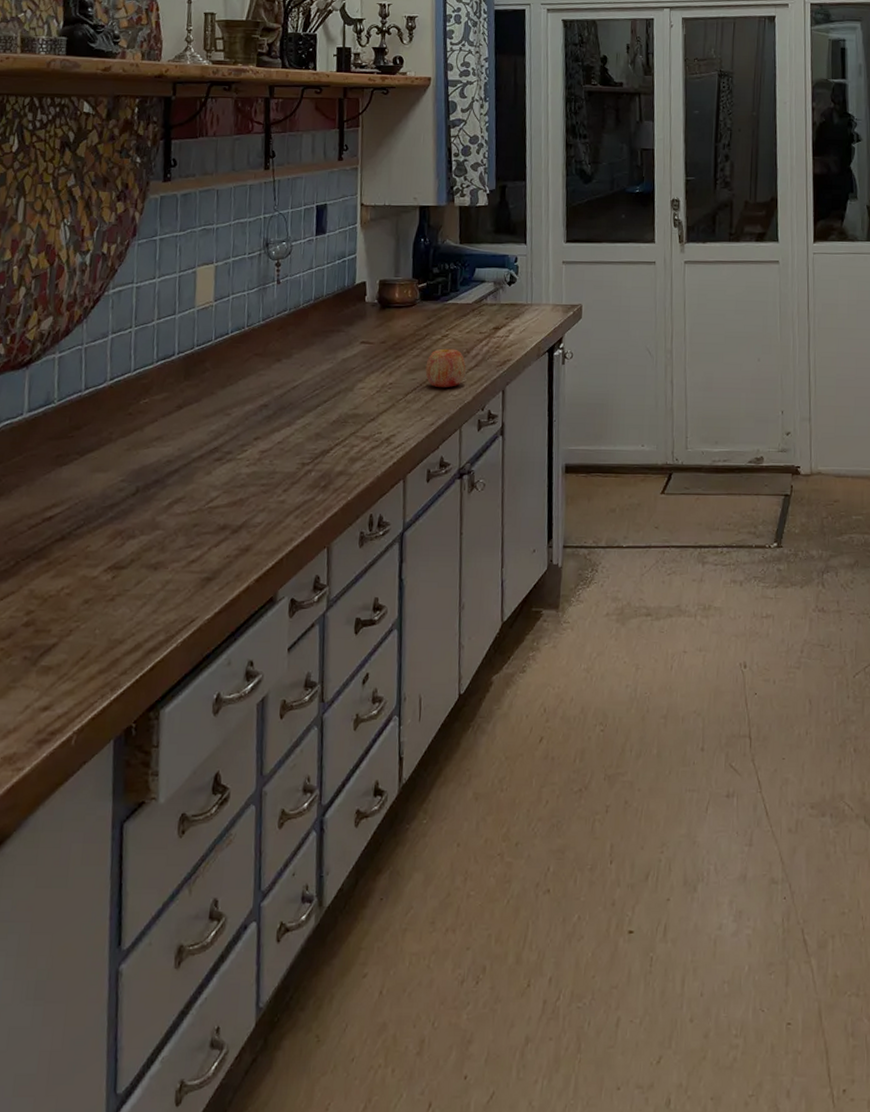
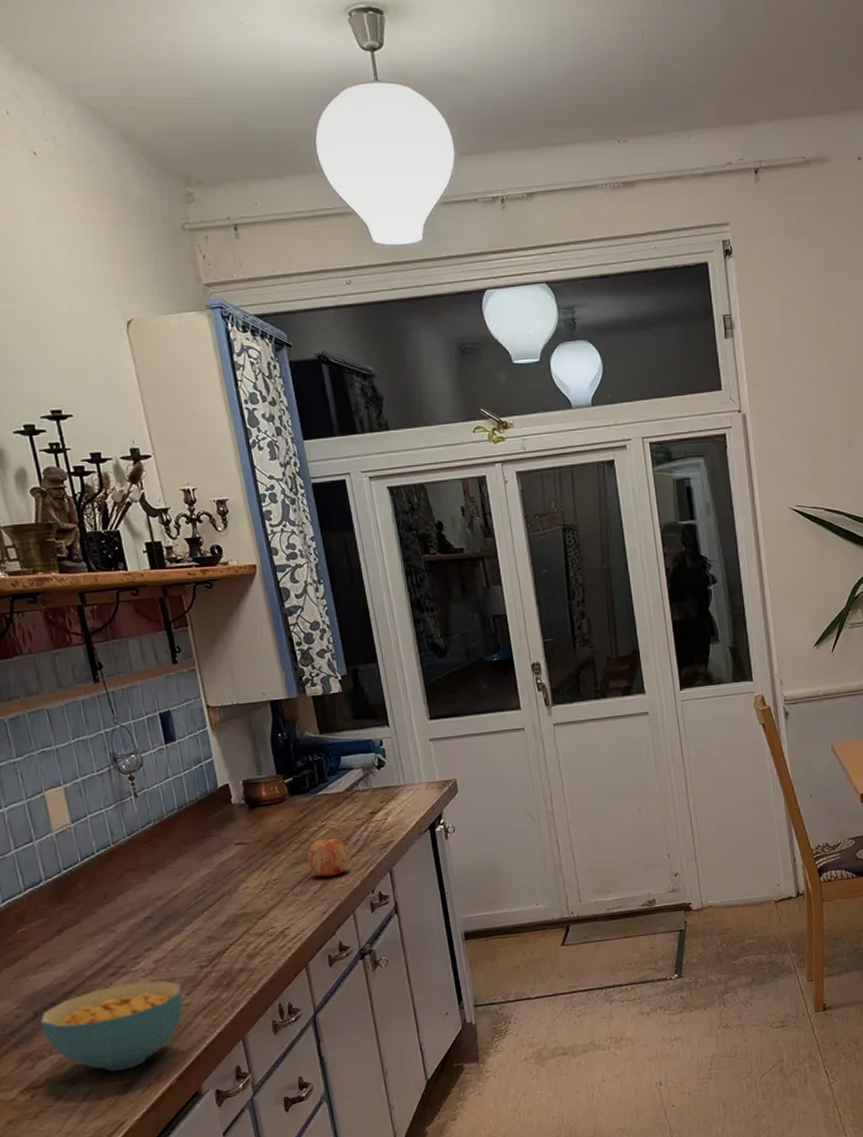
cereal bowl: none [139,470,280,562] -> present [40,980,183,1071]

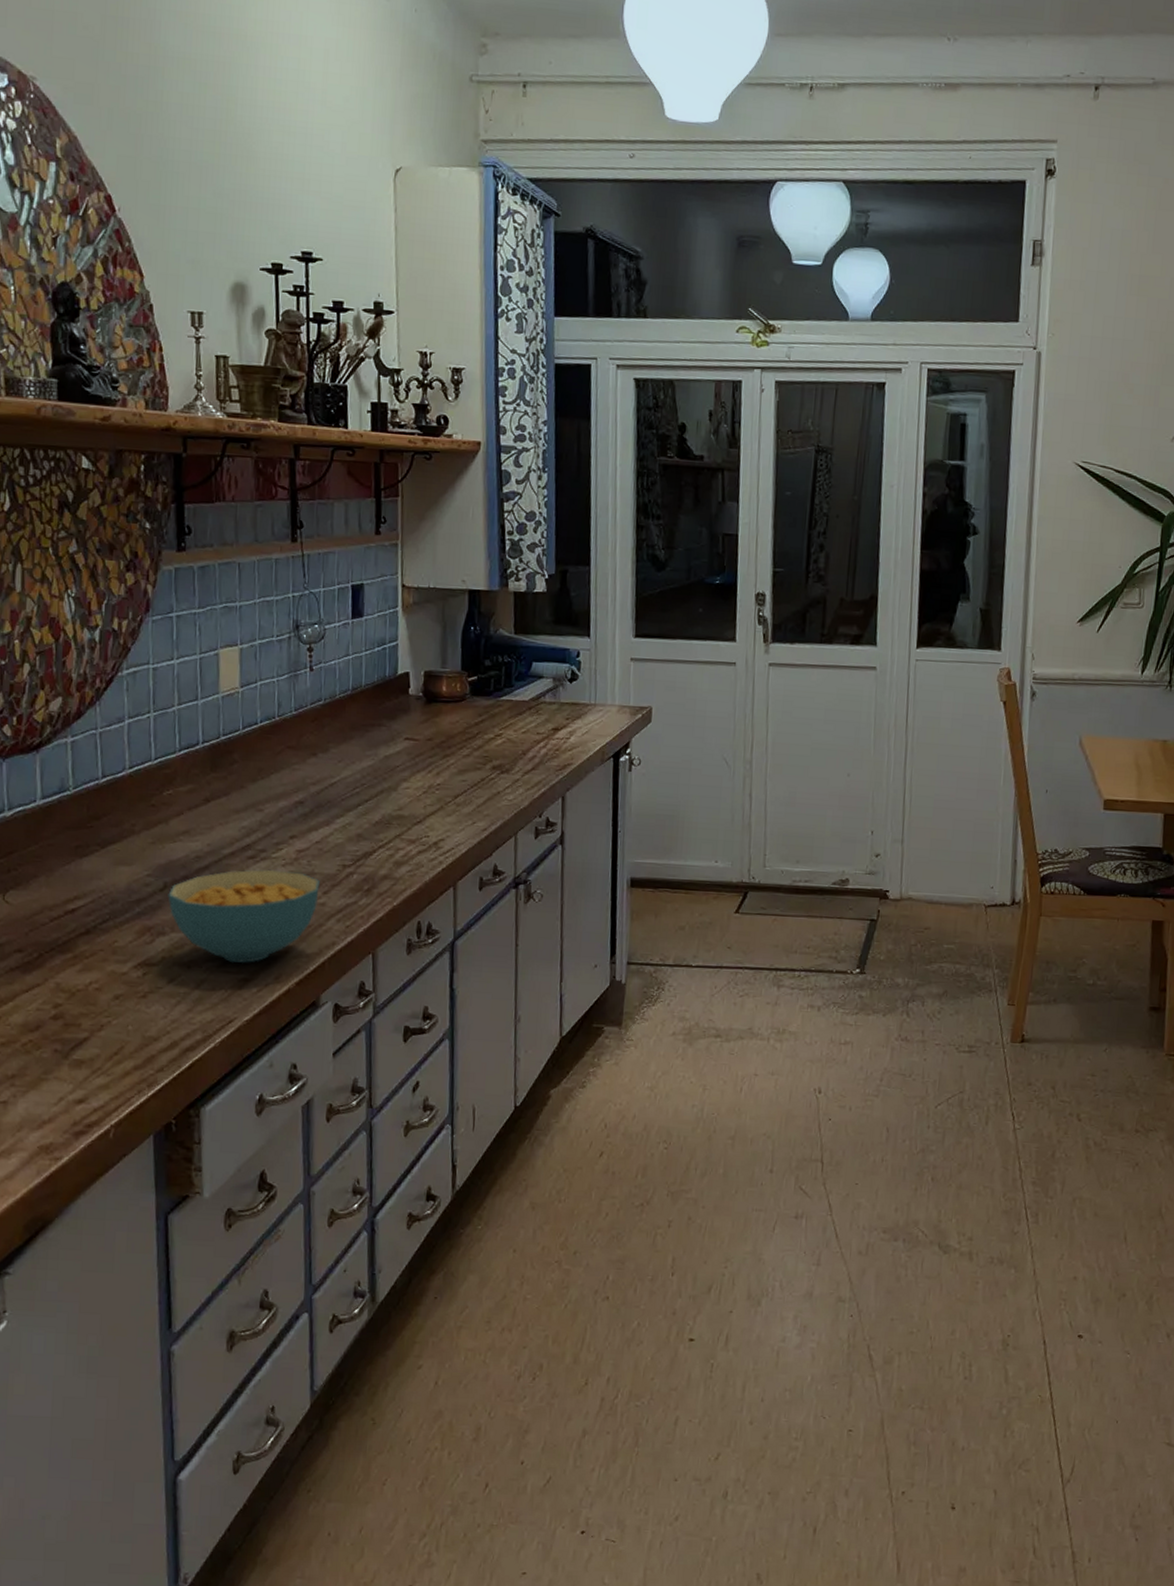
apple: present [307,838,350,877] -> none [476,748,522,792]

